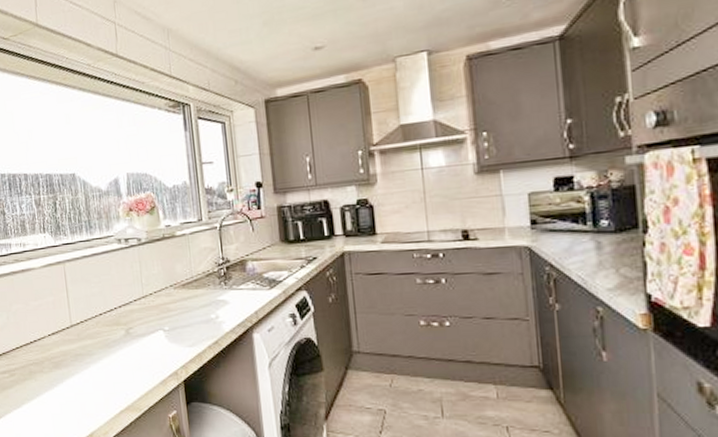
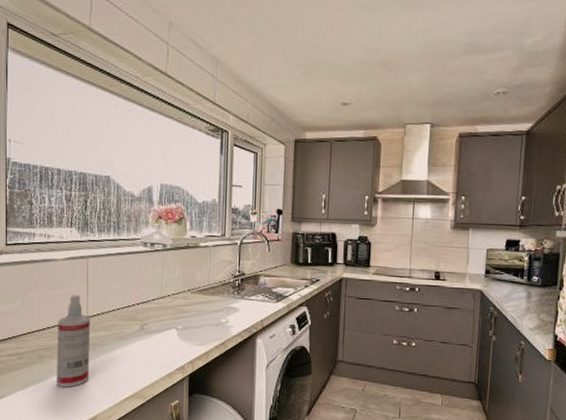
spray bottle: none [43,303,81,403] -> present [56,294,90,388]

